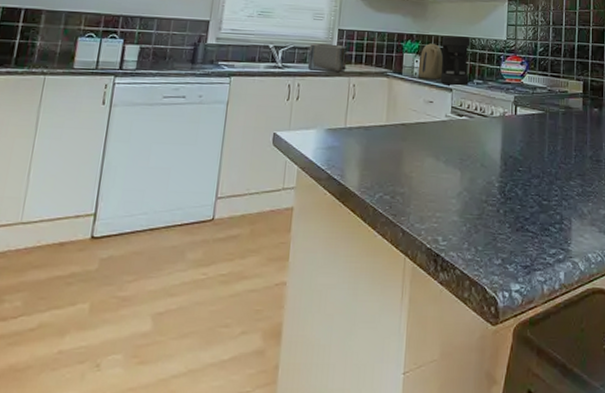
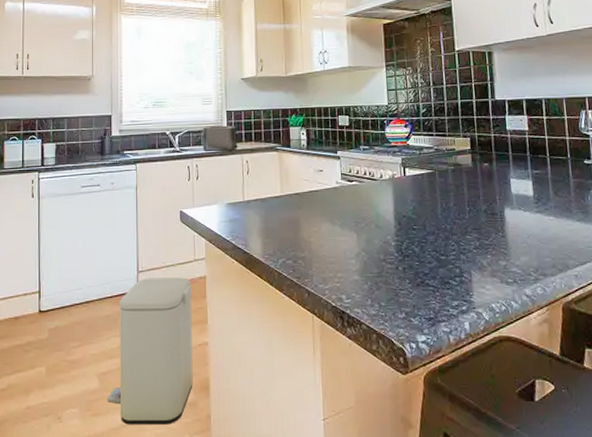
pedal bin: none [159,205,277,376] -> present [107,277,193,425]
kettle: present [417,43,443,80] -> none [305,115,329,150]
coffee maker: present [440,35,471,86] -> none [325,106,355,154]

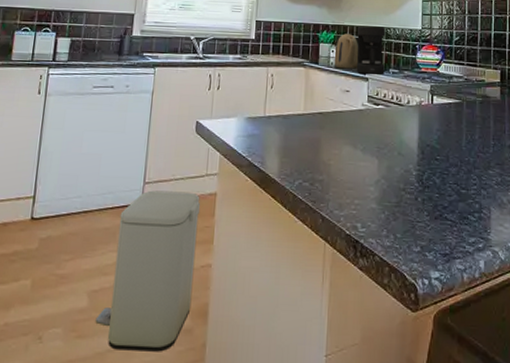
toaster: present [202,125,239,152] -> none [227,34,267,63]
kettle: none [305,115,329,150] -> present [334,34,359,69]
coffee maker: none [325,106,355,154] -> present [356,26,386,75]

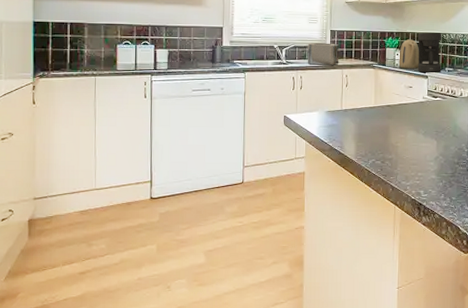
pedal bin: present [95,190,201,352] -> none [212,172,292,293]
toaster: none [227,34,267,63] -> present [307,42,341,66]

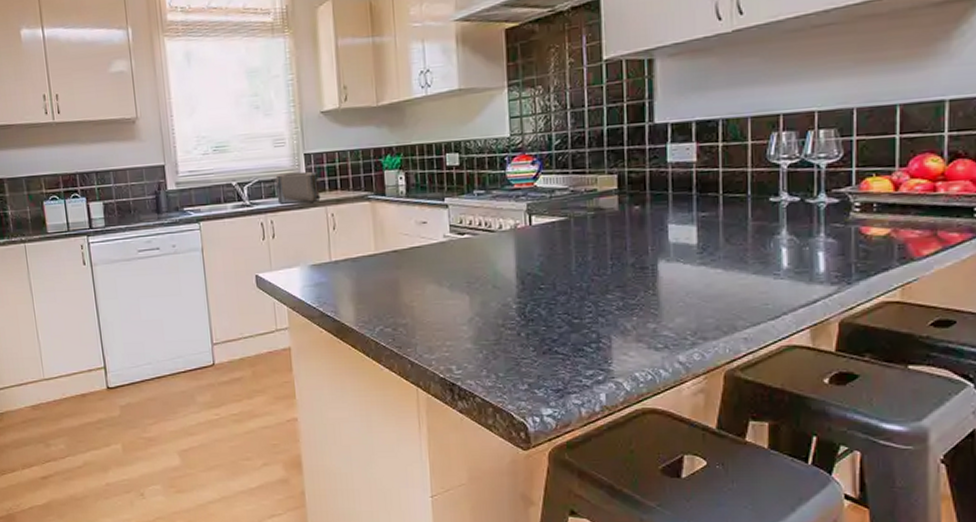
kettle: present [399,39,420,69] -> none [403,154,434,198]
coffee maker: present [417,32,442,73] -> none [428,140,468,201]

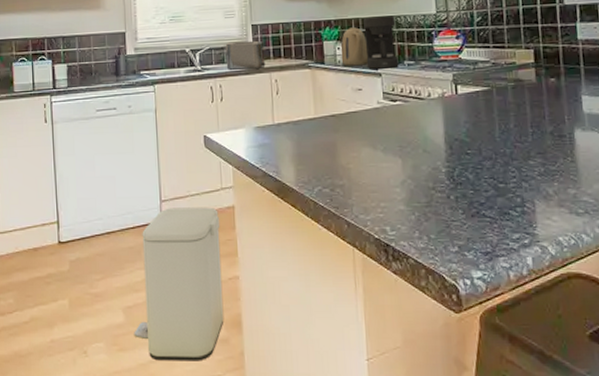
pedal bin: none [191,349,283,501] -> present [134,207,224,361]
kettle: none [403,154,434,198] -> present [341,27,369,66]
coffee maker: none [428,140,468,201] -> present [363,15,399,70]

